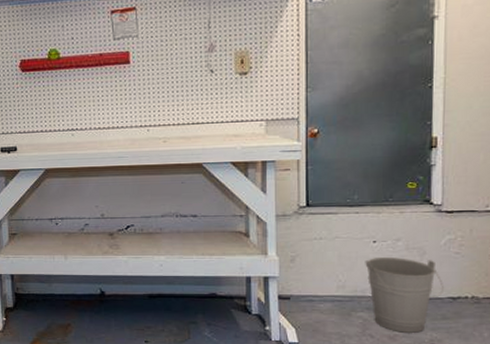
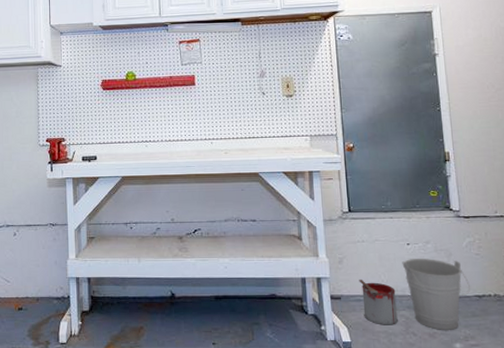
paint can: none [312,279,354,327] -> present [359,280,398,325]

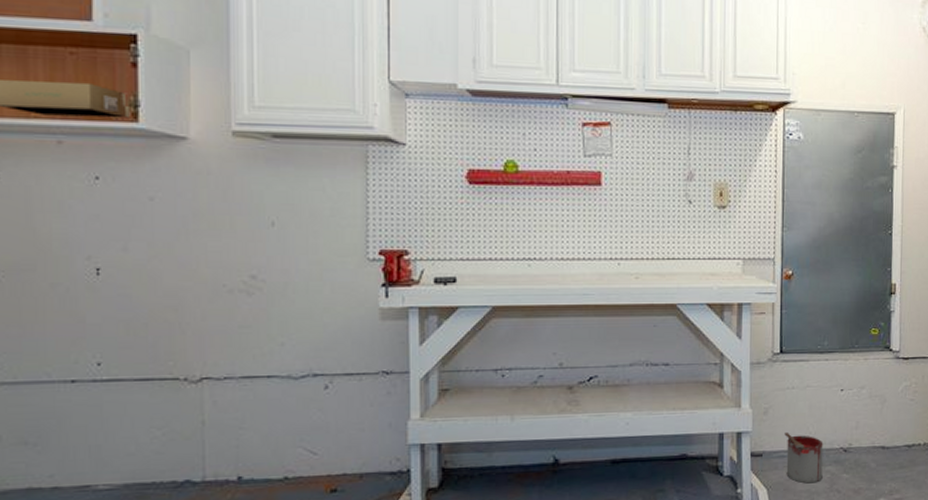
bucket: present [402,259,470,330] -> none [833,406,901,485]

